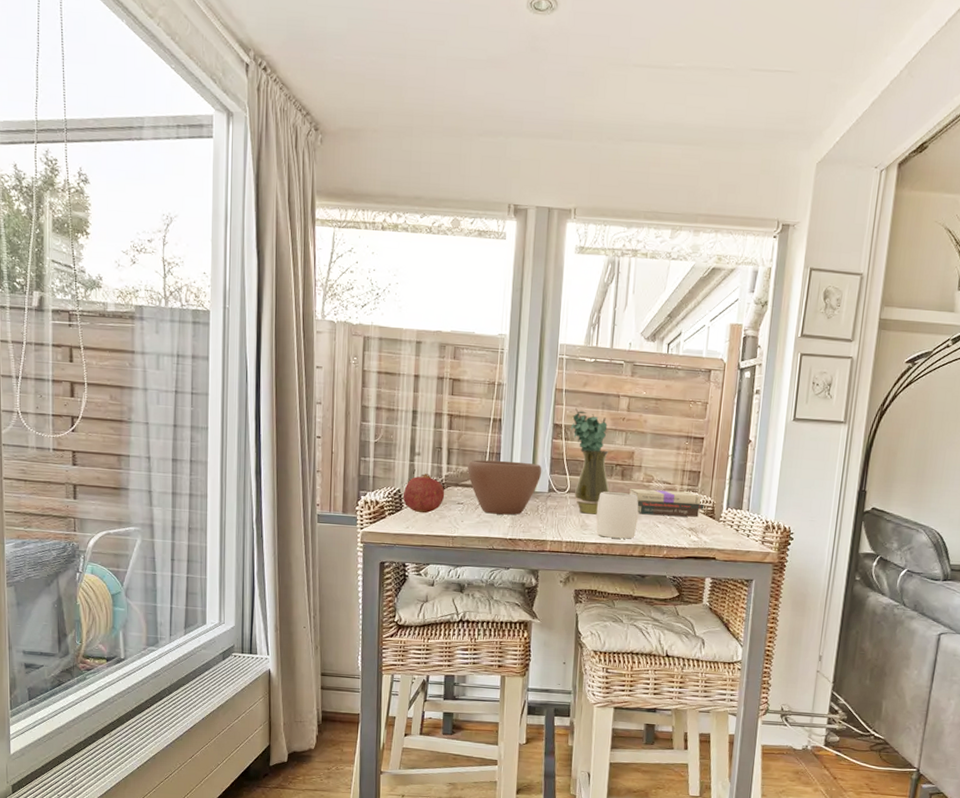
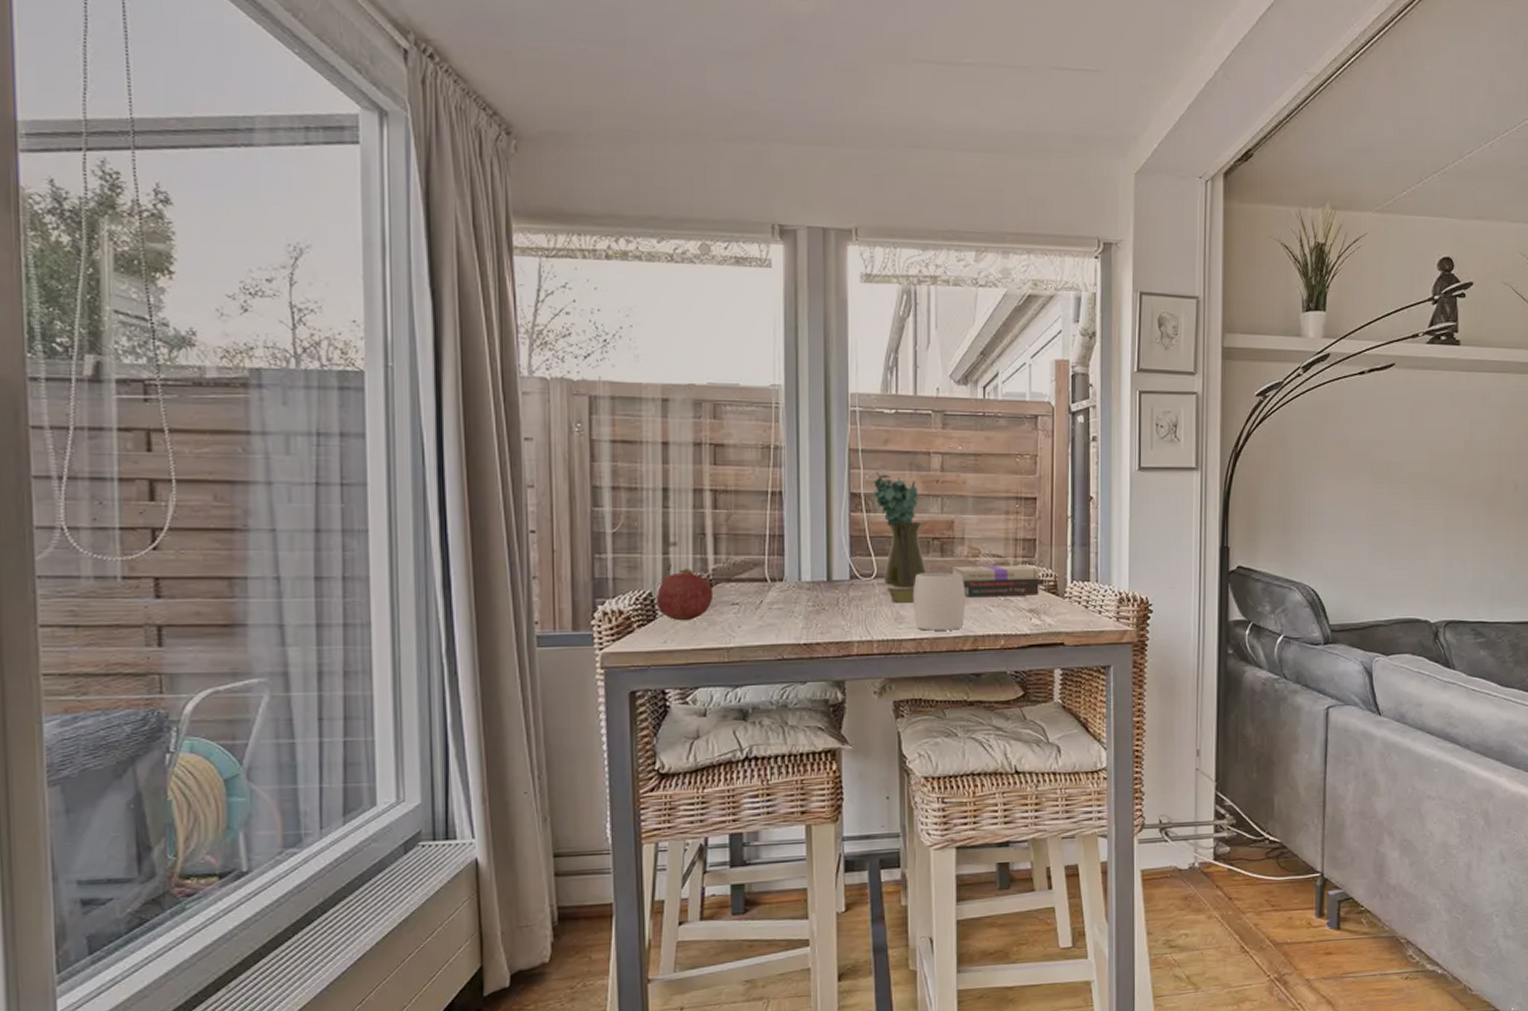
bowl: present [467,459,542,515] -> none [742,544,840,614]

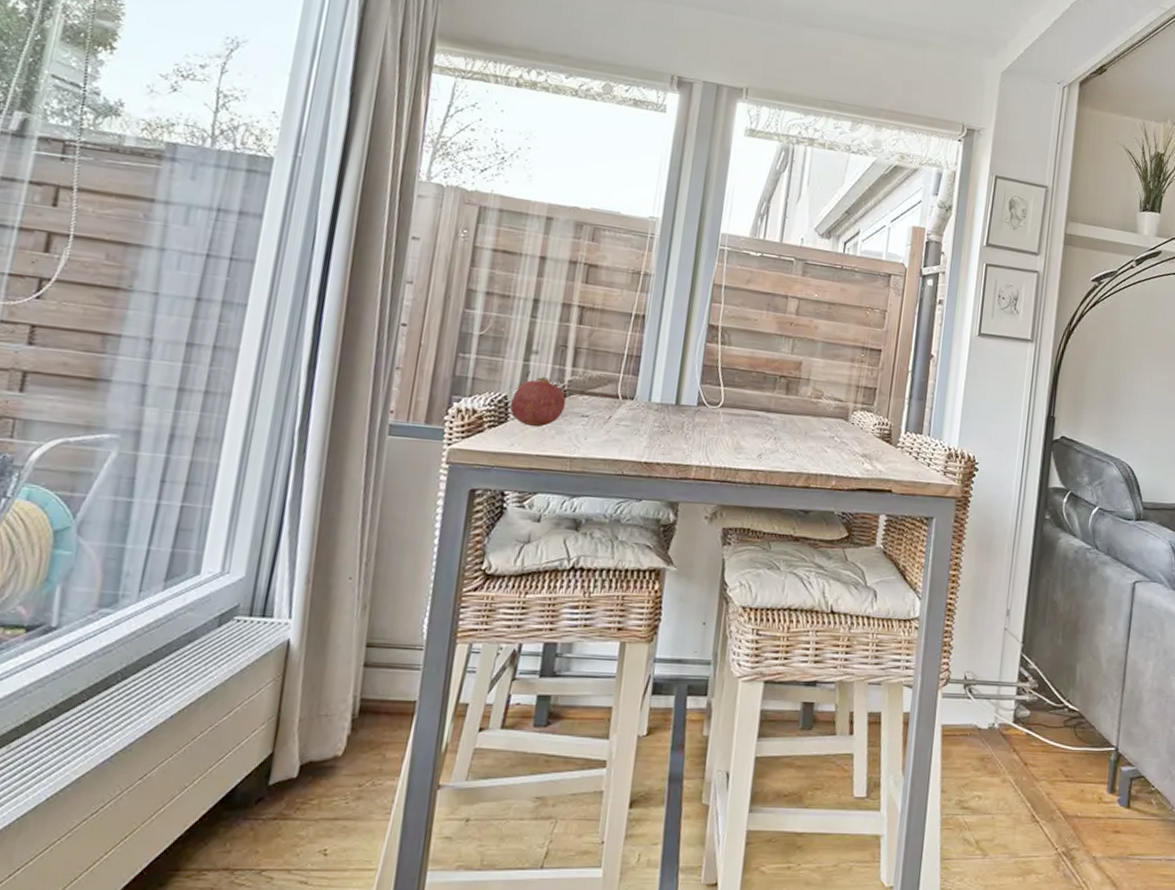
vase: present [872,471,927,603] -> none [728,308,773,435]
mug: present [912,573,966,631] -> none [753,407,805,466]
books: present [951,565,1045,598] -> none [794,404,880,442]

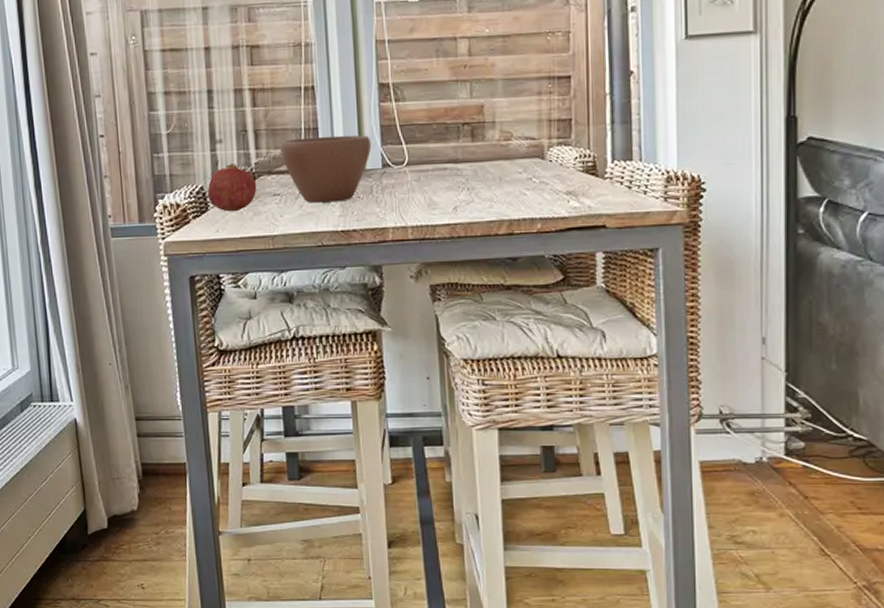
bowl: none [597,362,692,433] -> present [280,135,372,203]

